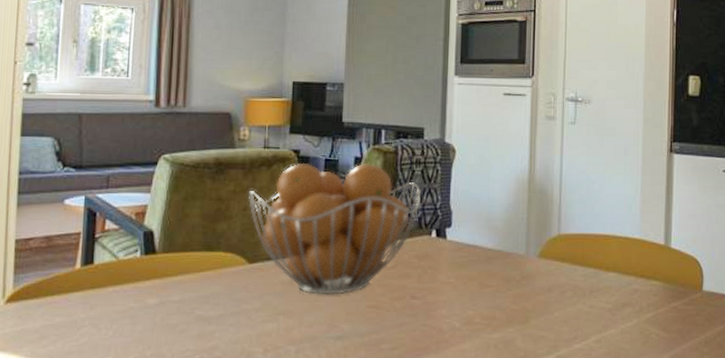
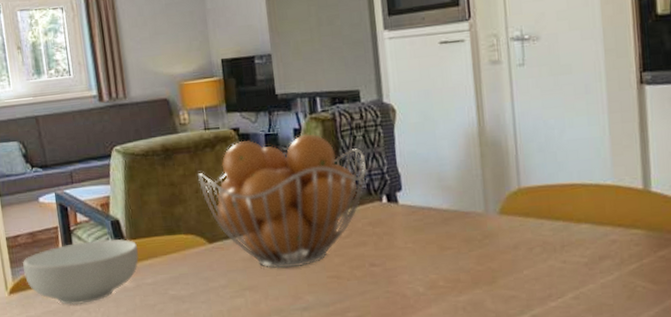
cereal bowl: none [29,251,169,320] -> present [23,239,139,305]

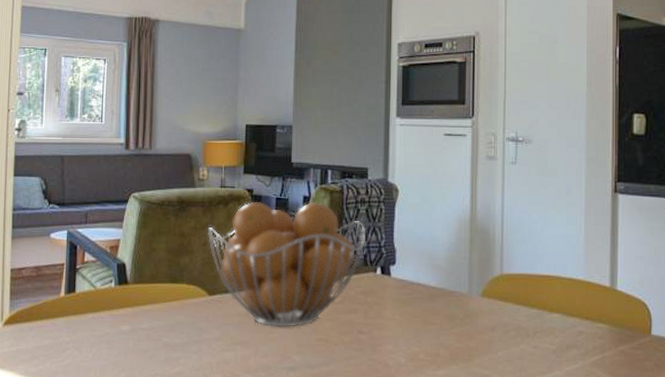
cereal bowl: present [23,239,139,305] -> none [22,280,139,343]

